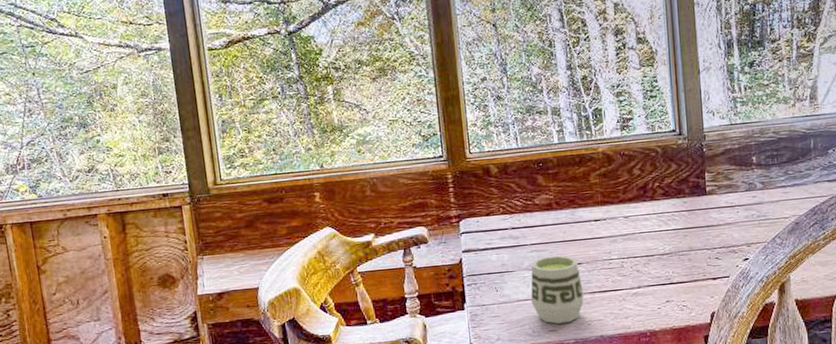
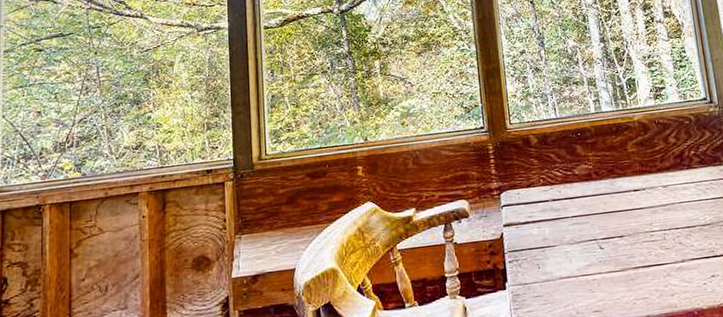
cup: present [531,255,584,324] -> none [573,228,628,304]

